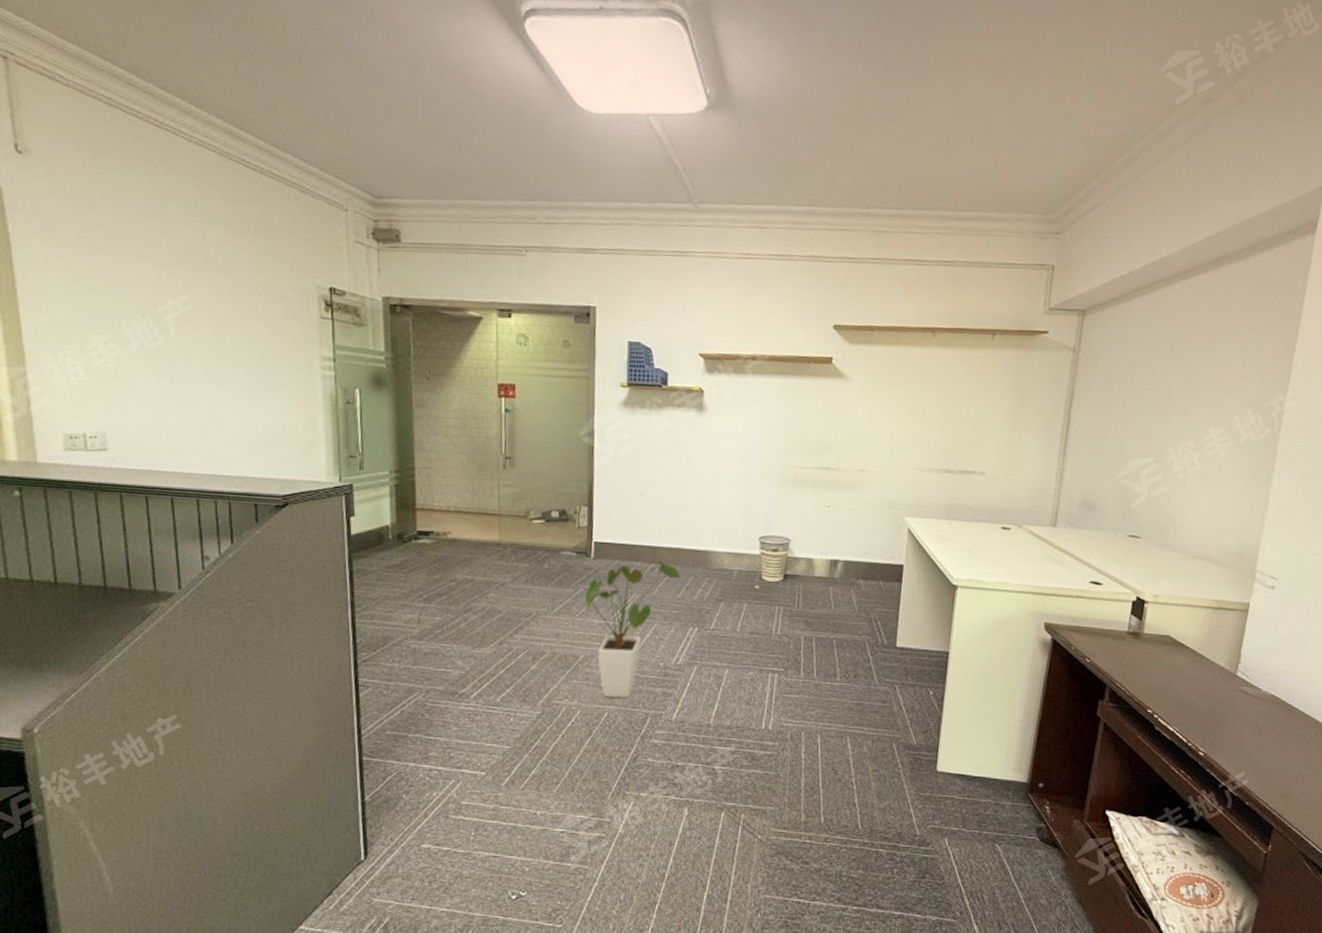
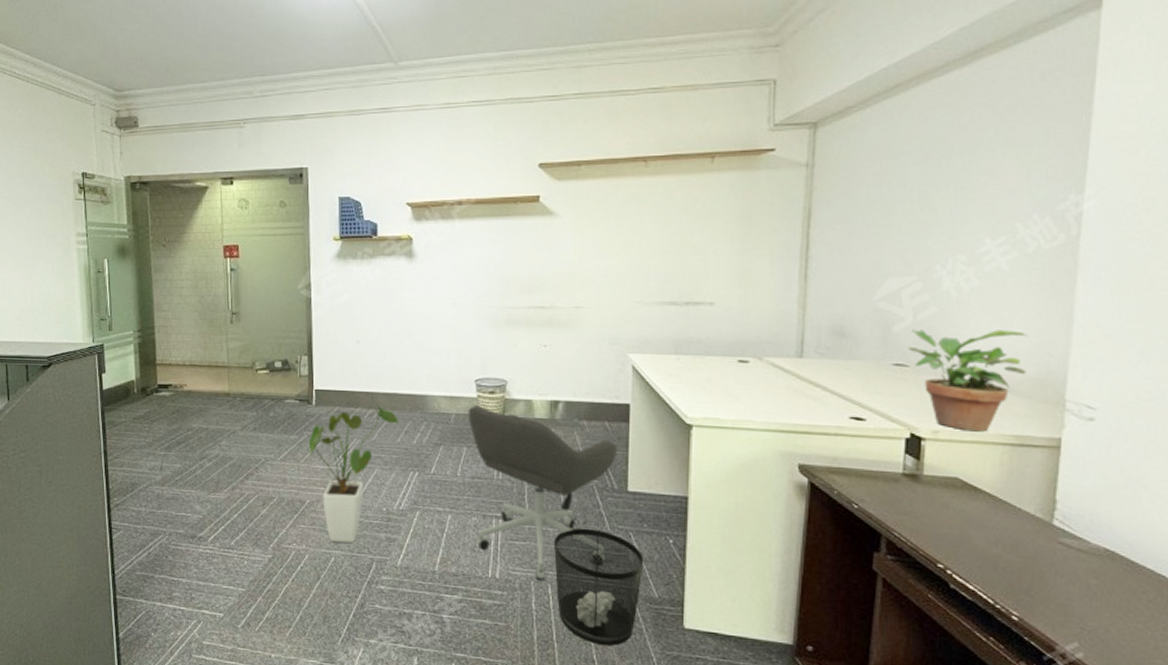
office chair: none [750,561,889,731] -> present [468,404,617,580]
waste bin: none [825,681,907,789] -> present [553,528,644,646]
potted plant: none [1141,505,1234,597] -> present [907,329,1028,432]

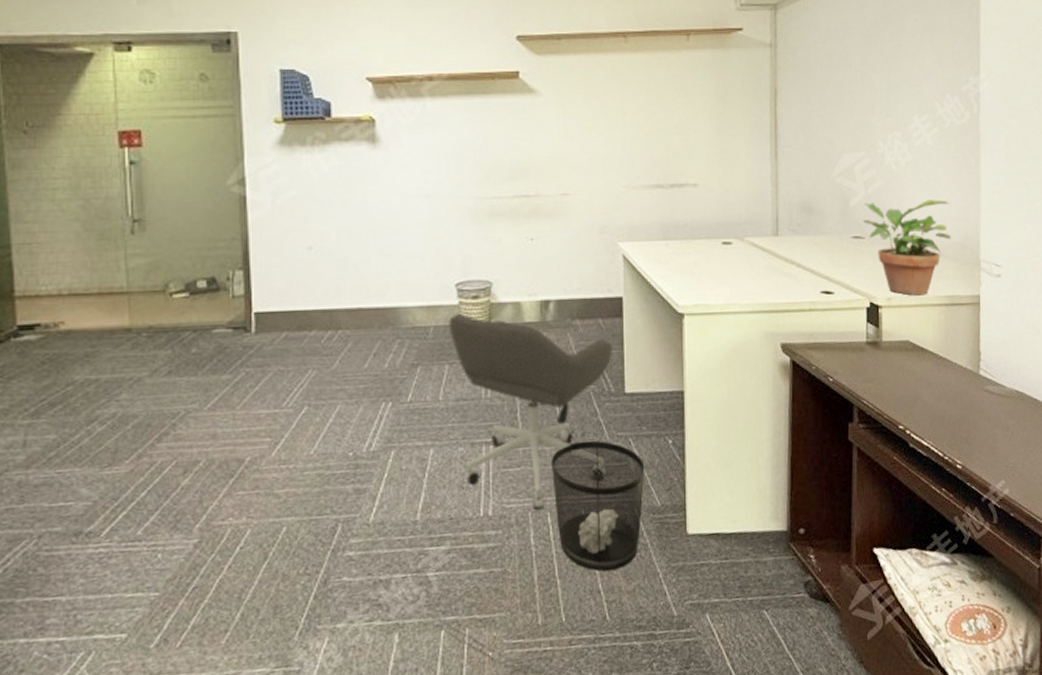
house plant: present [308,406,398,543] -> none [246,325,365,508]

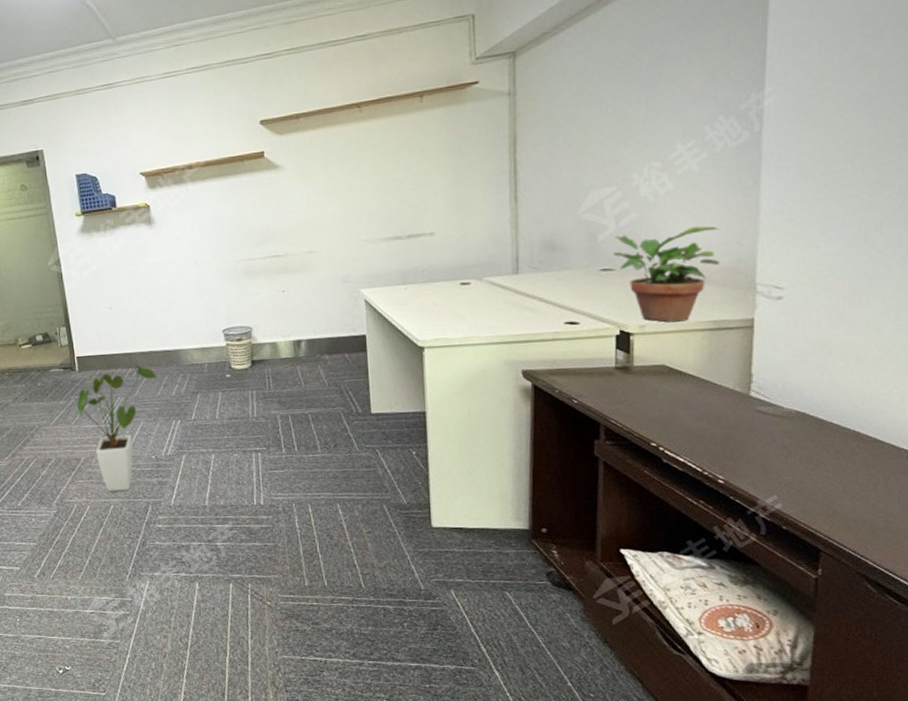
house plant: none [246,325,365,508] -> present [76,364,157,492]
office chair: present [448,313,612,509] -> none [219,352,359,502]
waste bin: present [550,440,645,571] -> none [309,450,392,551]

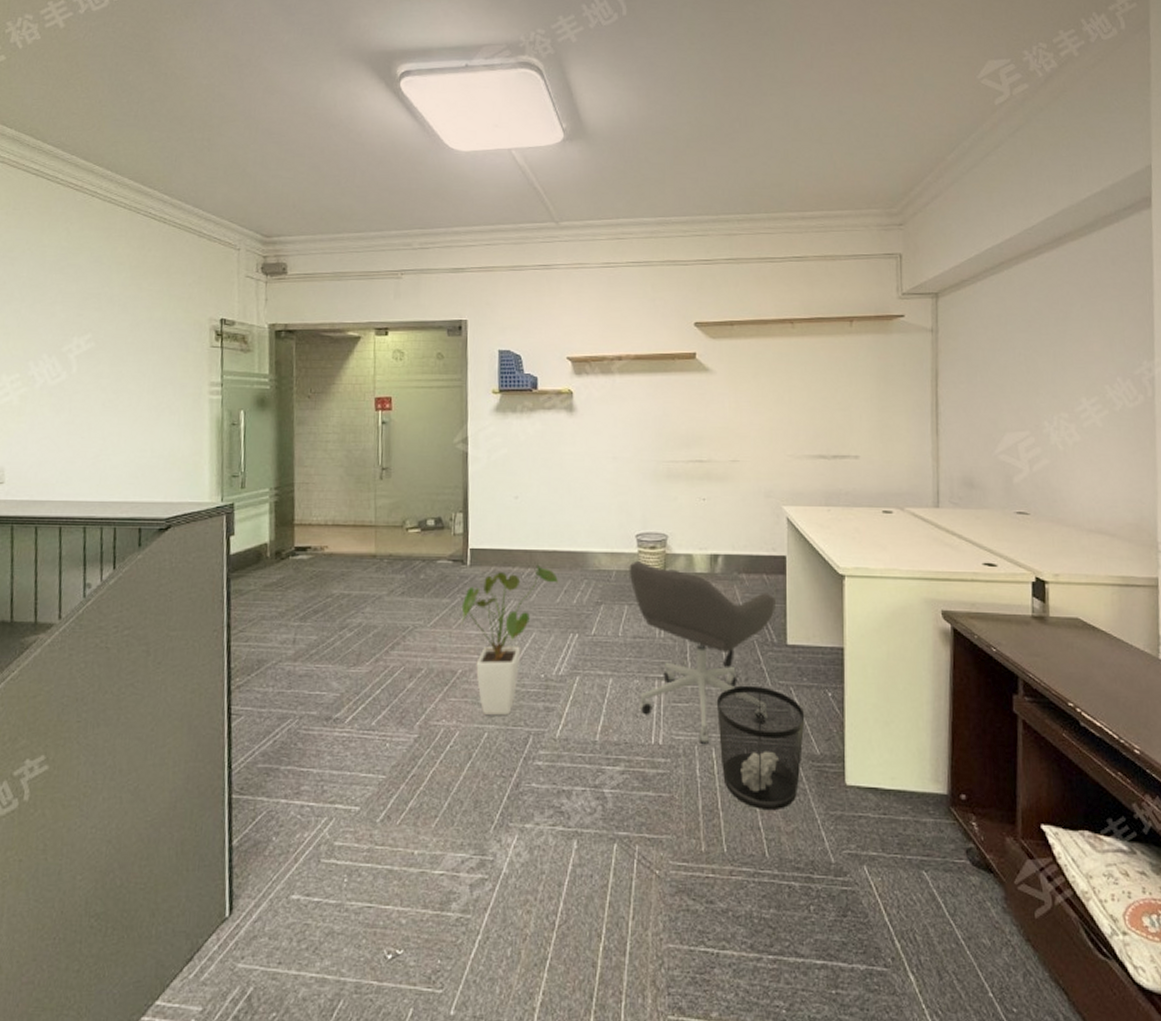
office chair: none [219,352,359,502] -> present [629,560,775,744]
waste bin: none [309,450,392,551] -> present [716,685,805,809]
potted plant: present [612,226,720,322] -> none [1027,480,1125,574]

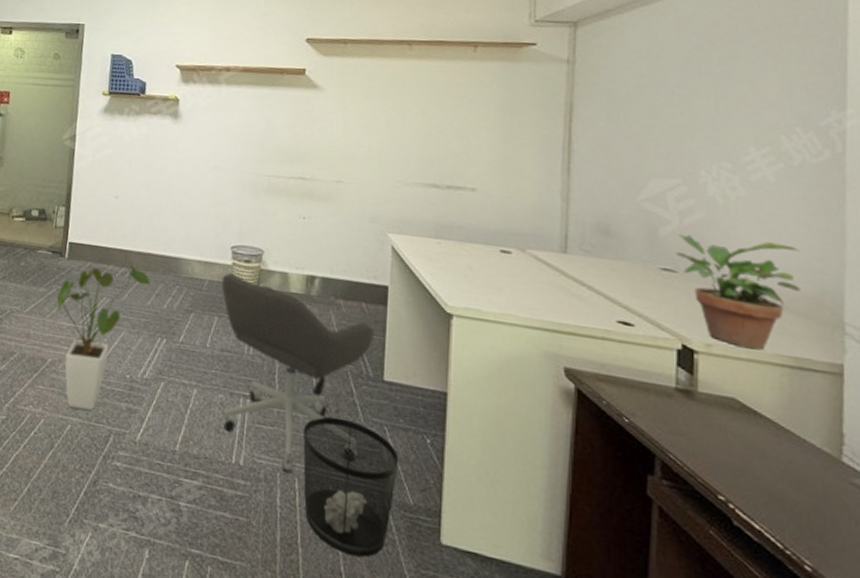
potted plant: none [1027,480,1125,574] -> present [675,234,801,351]

